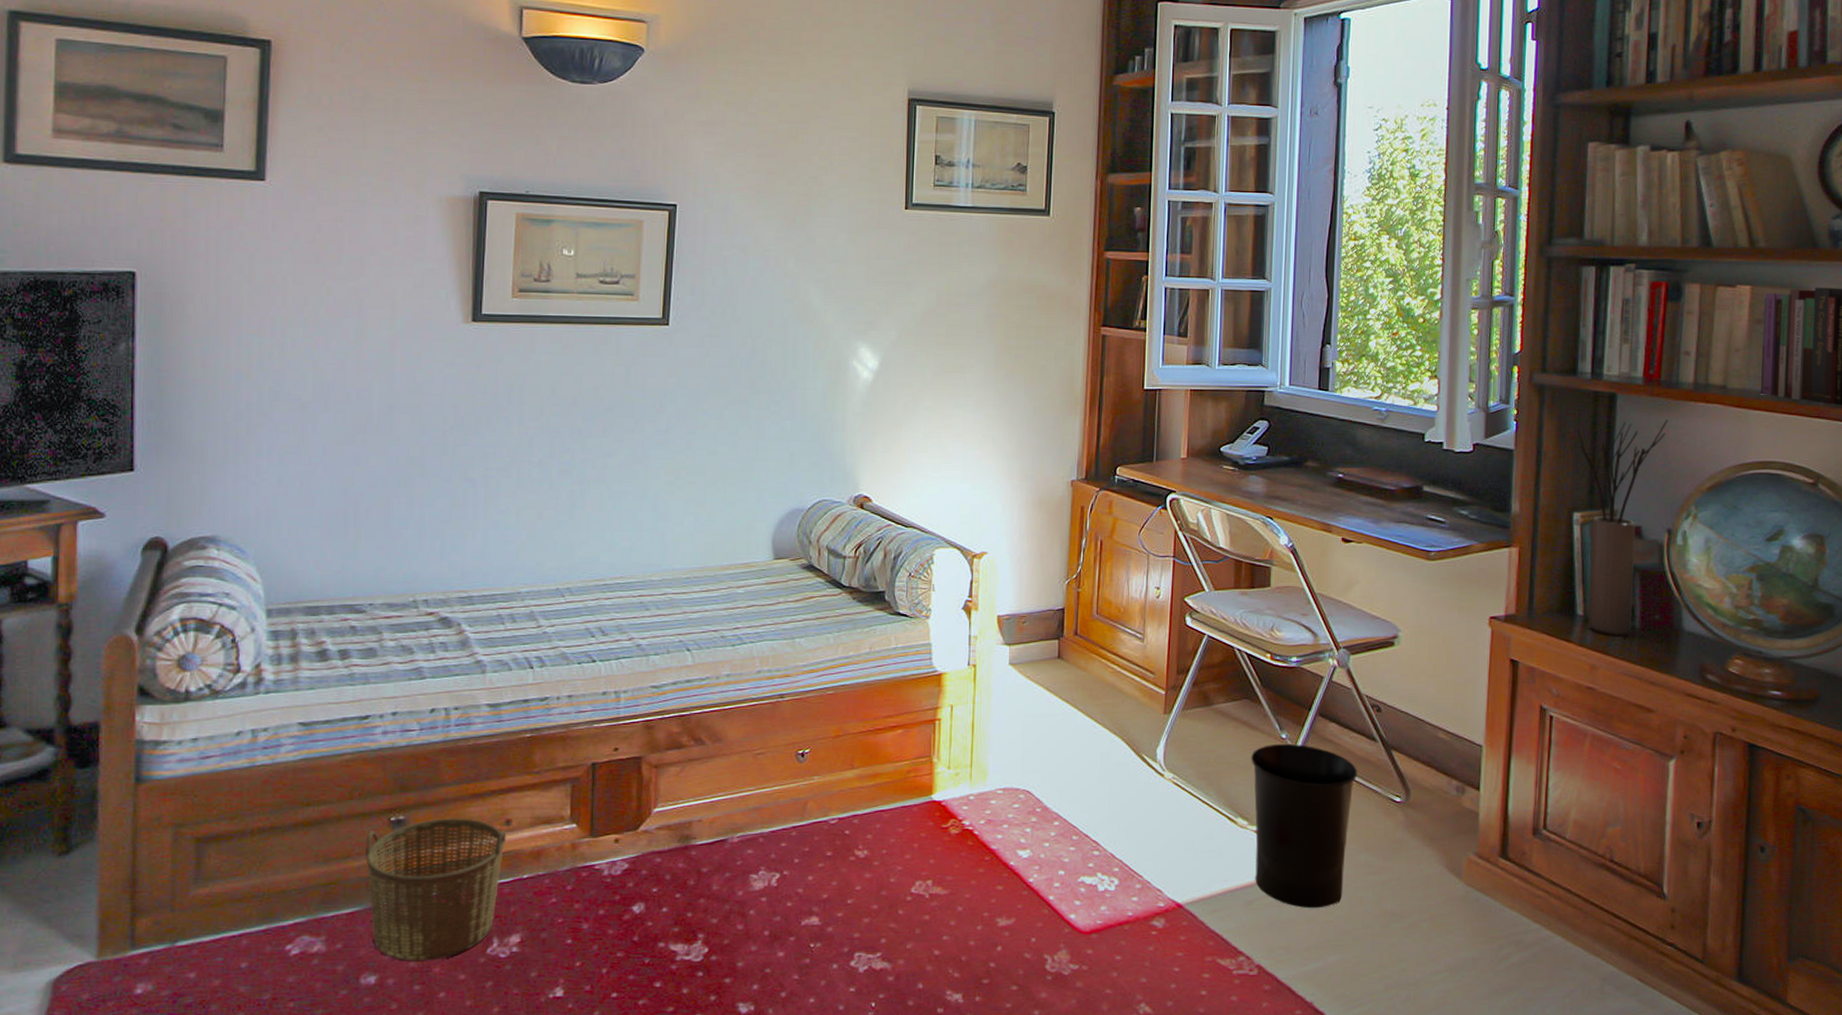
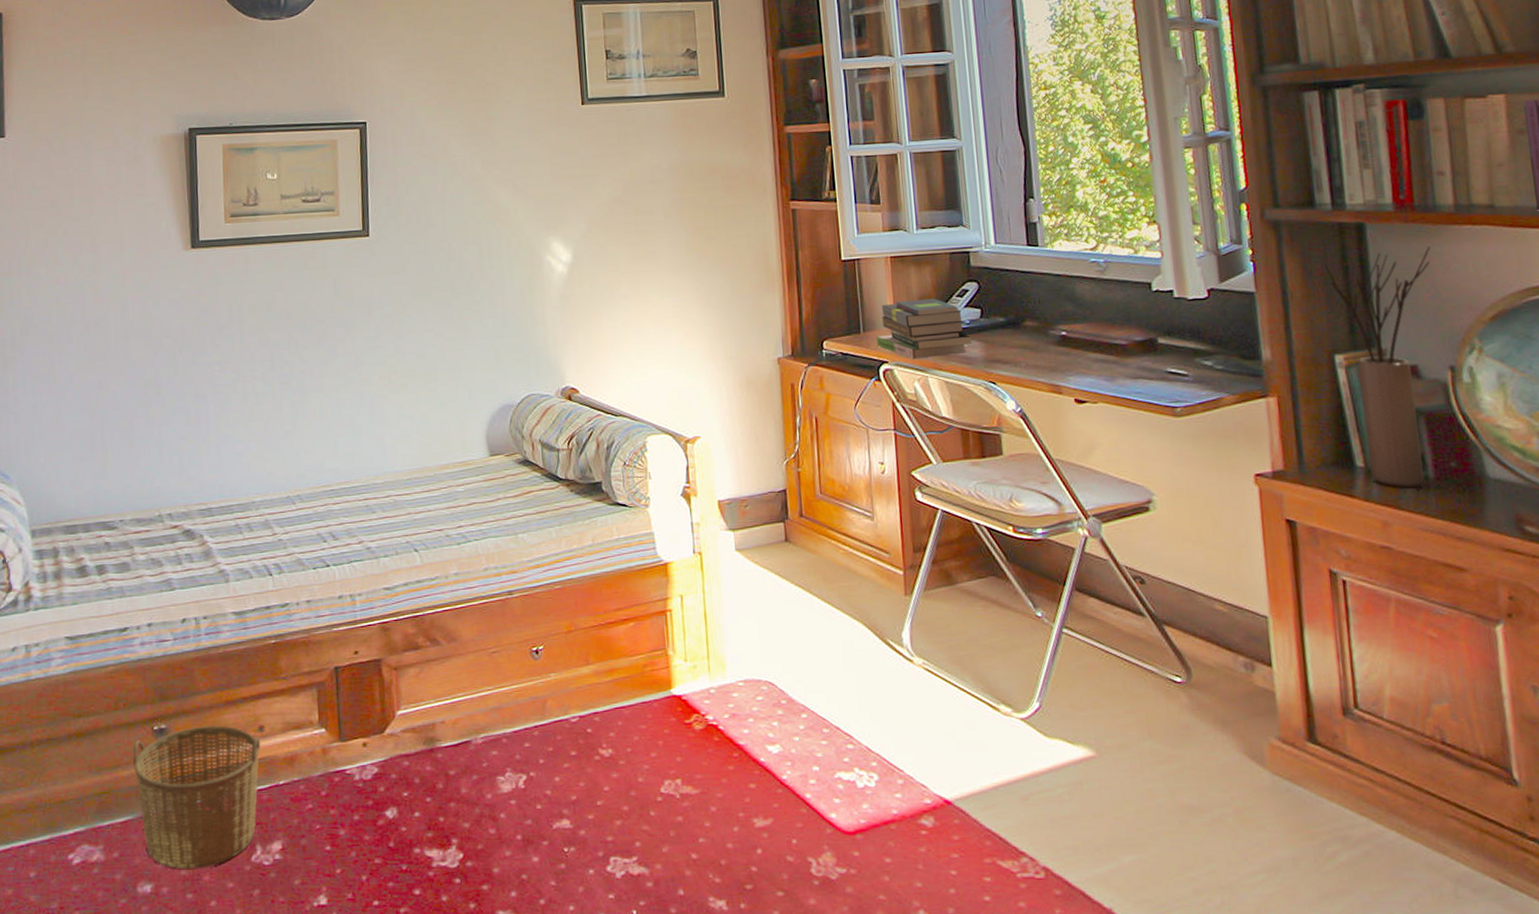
books: none [1167,433,1256,491] -> present [876,298,972,360]
waste bin: present [1251,743,1357,908] -> none [1006,622,1130,802]

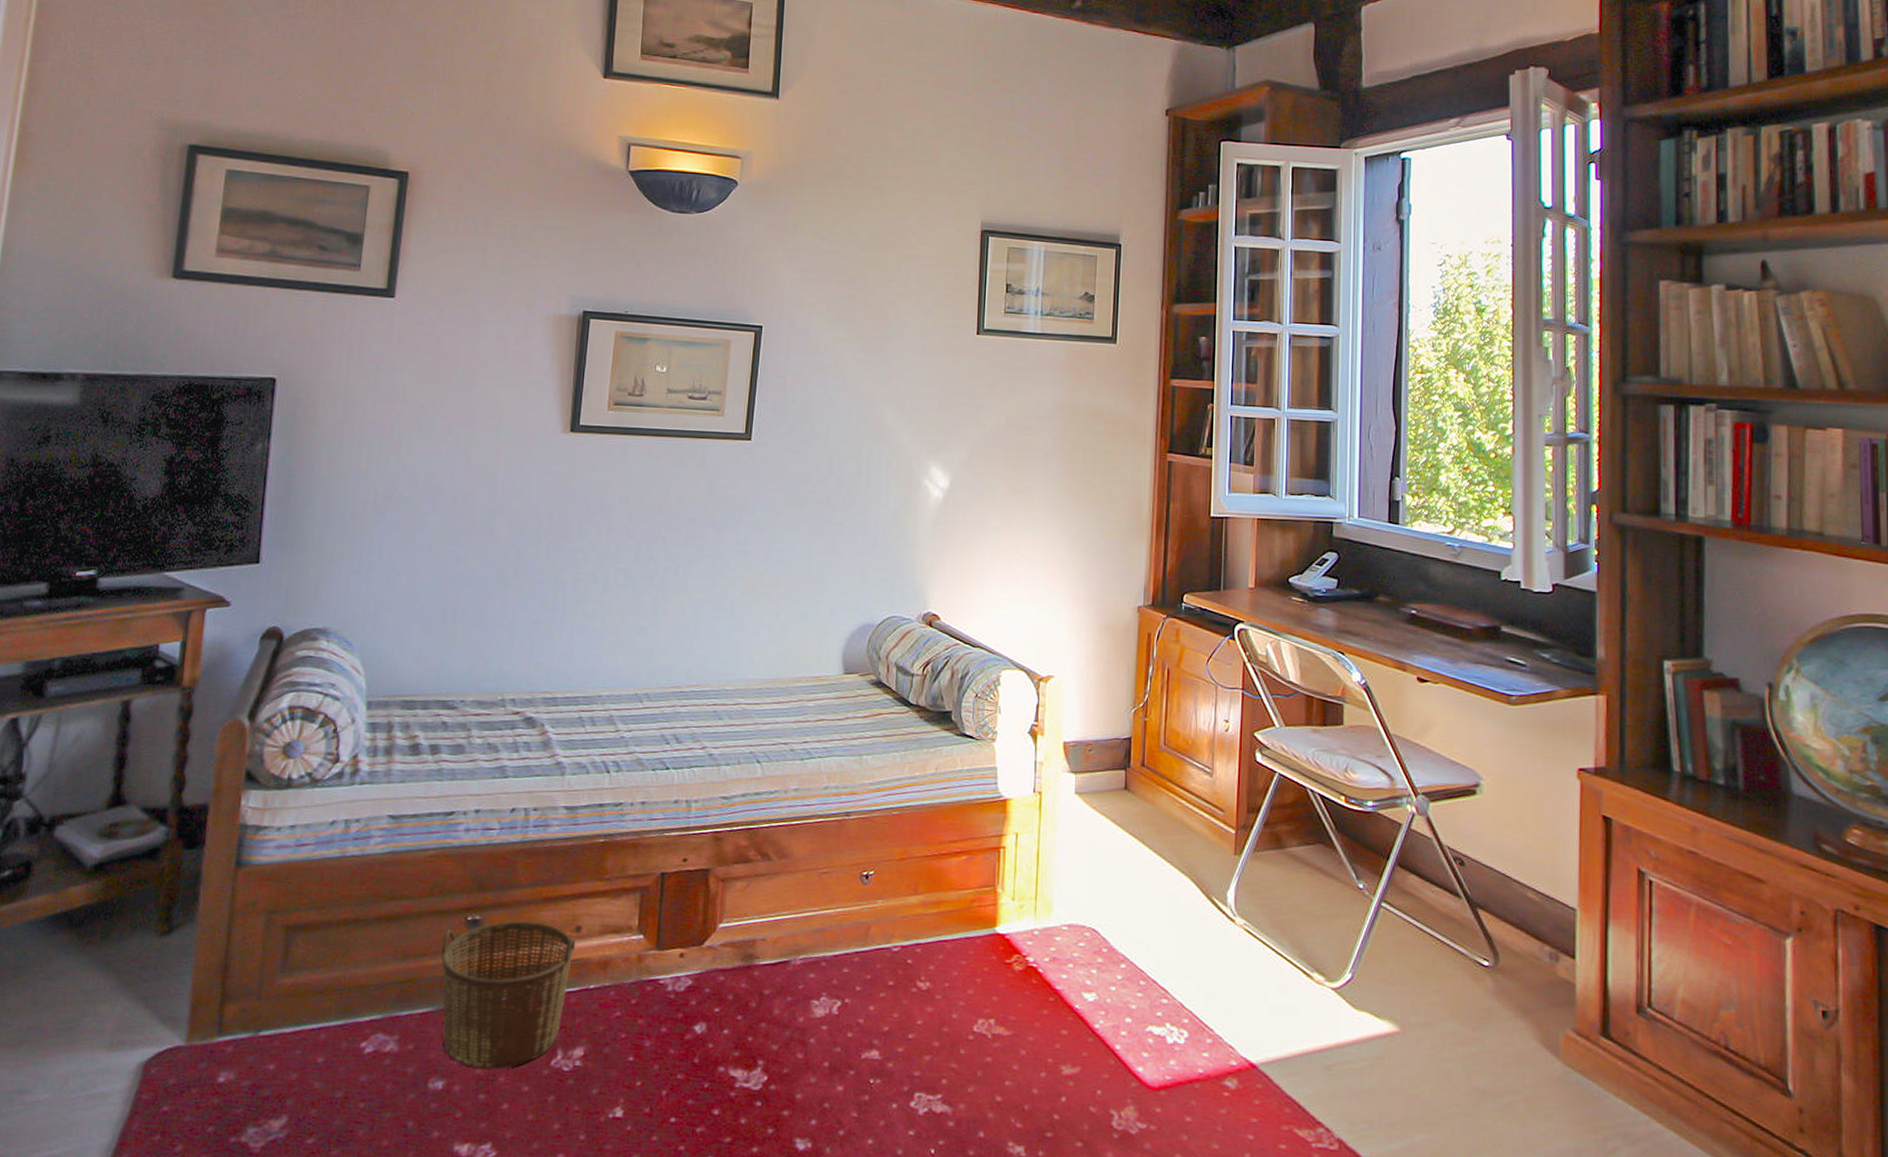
books: present [876,298,972,360] -> none [1235,563,1326,622]
vase: present [1324,246,1431,489] -> none [1662,566,1762,798]

